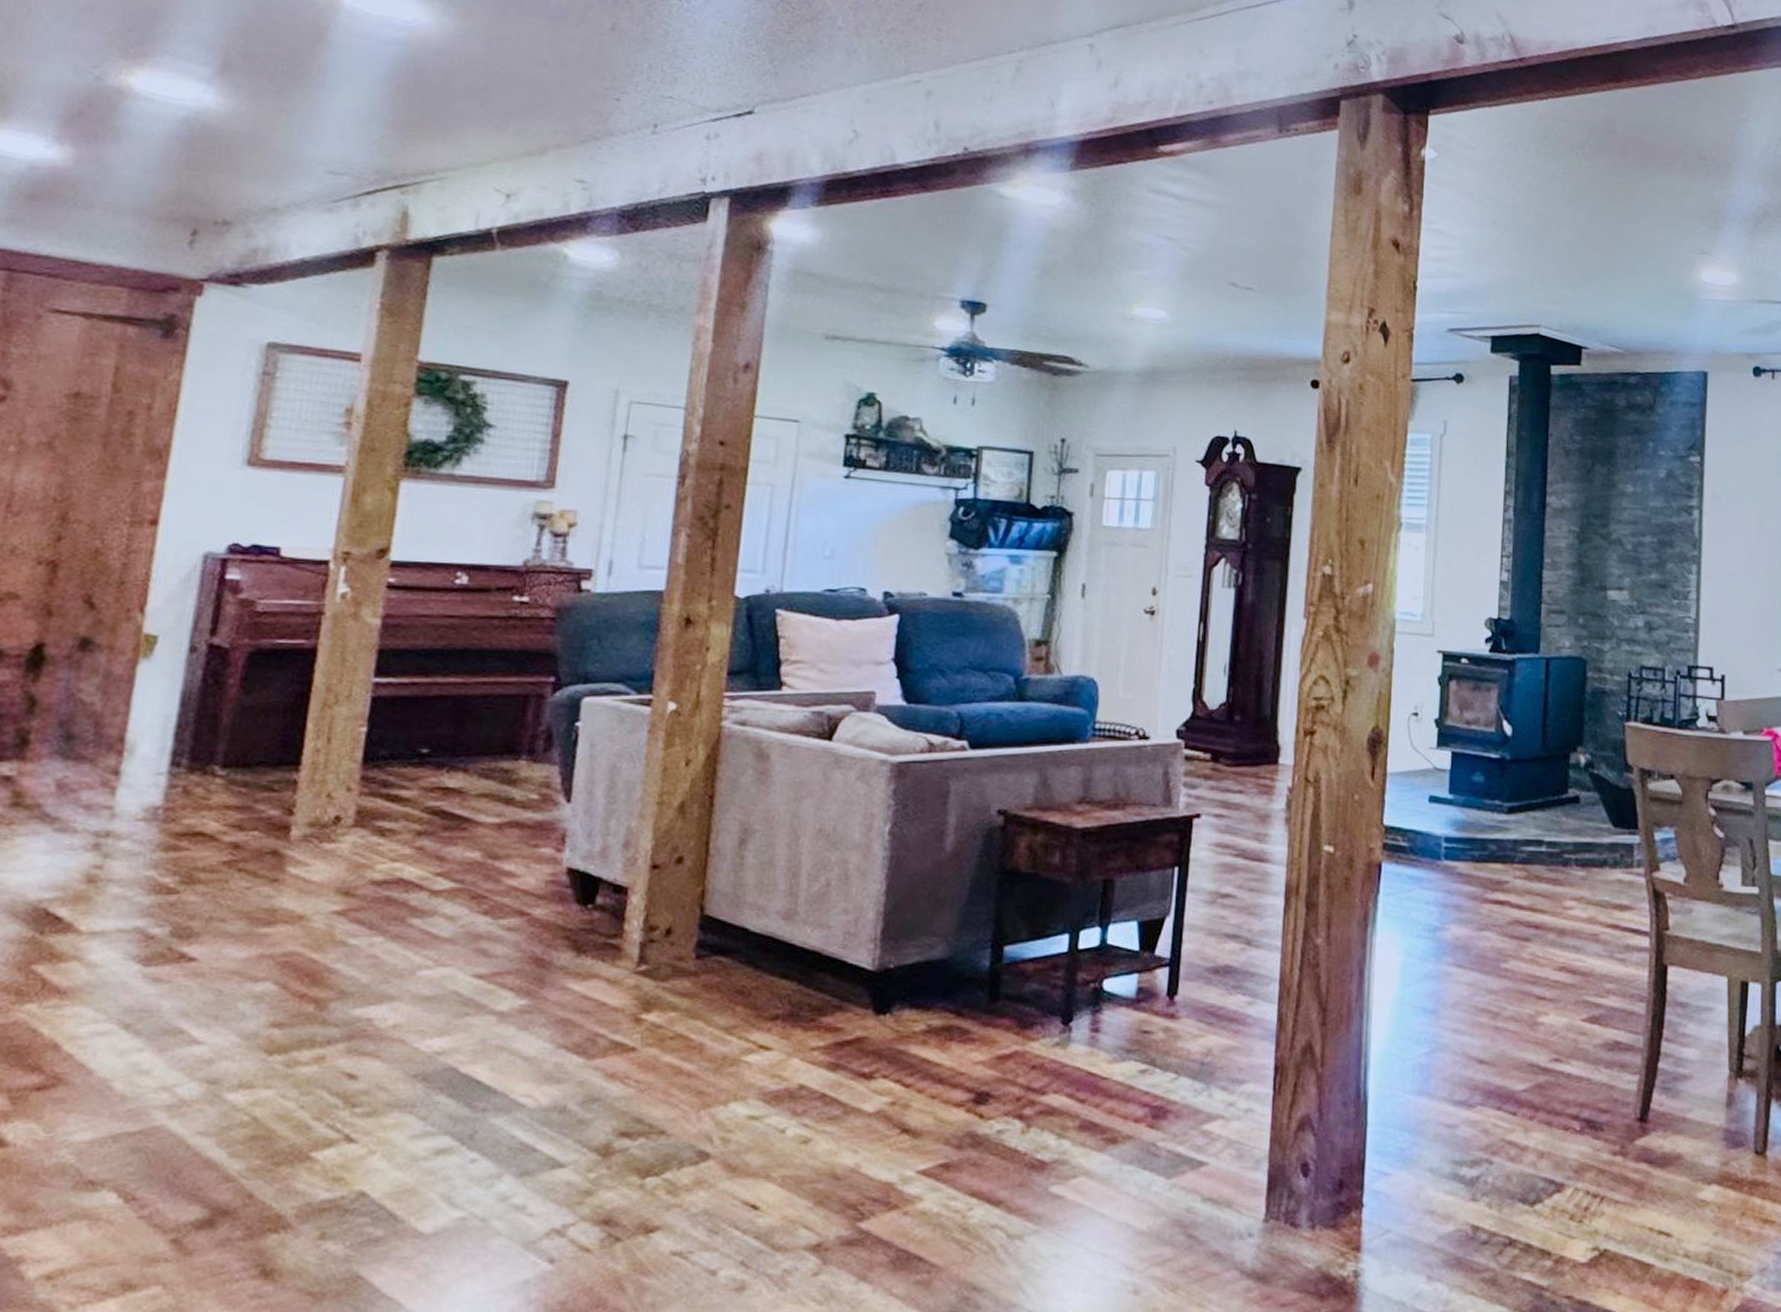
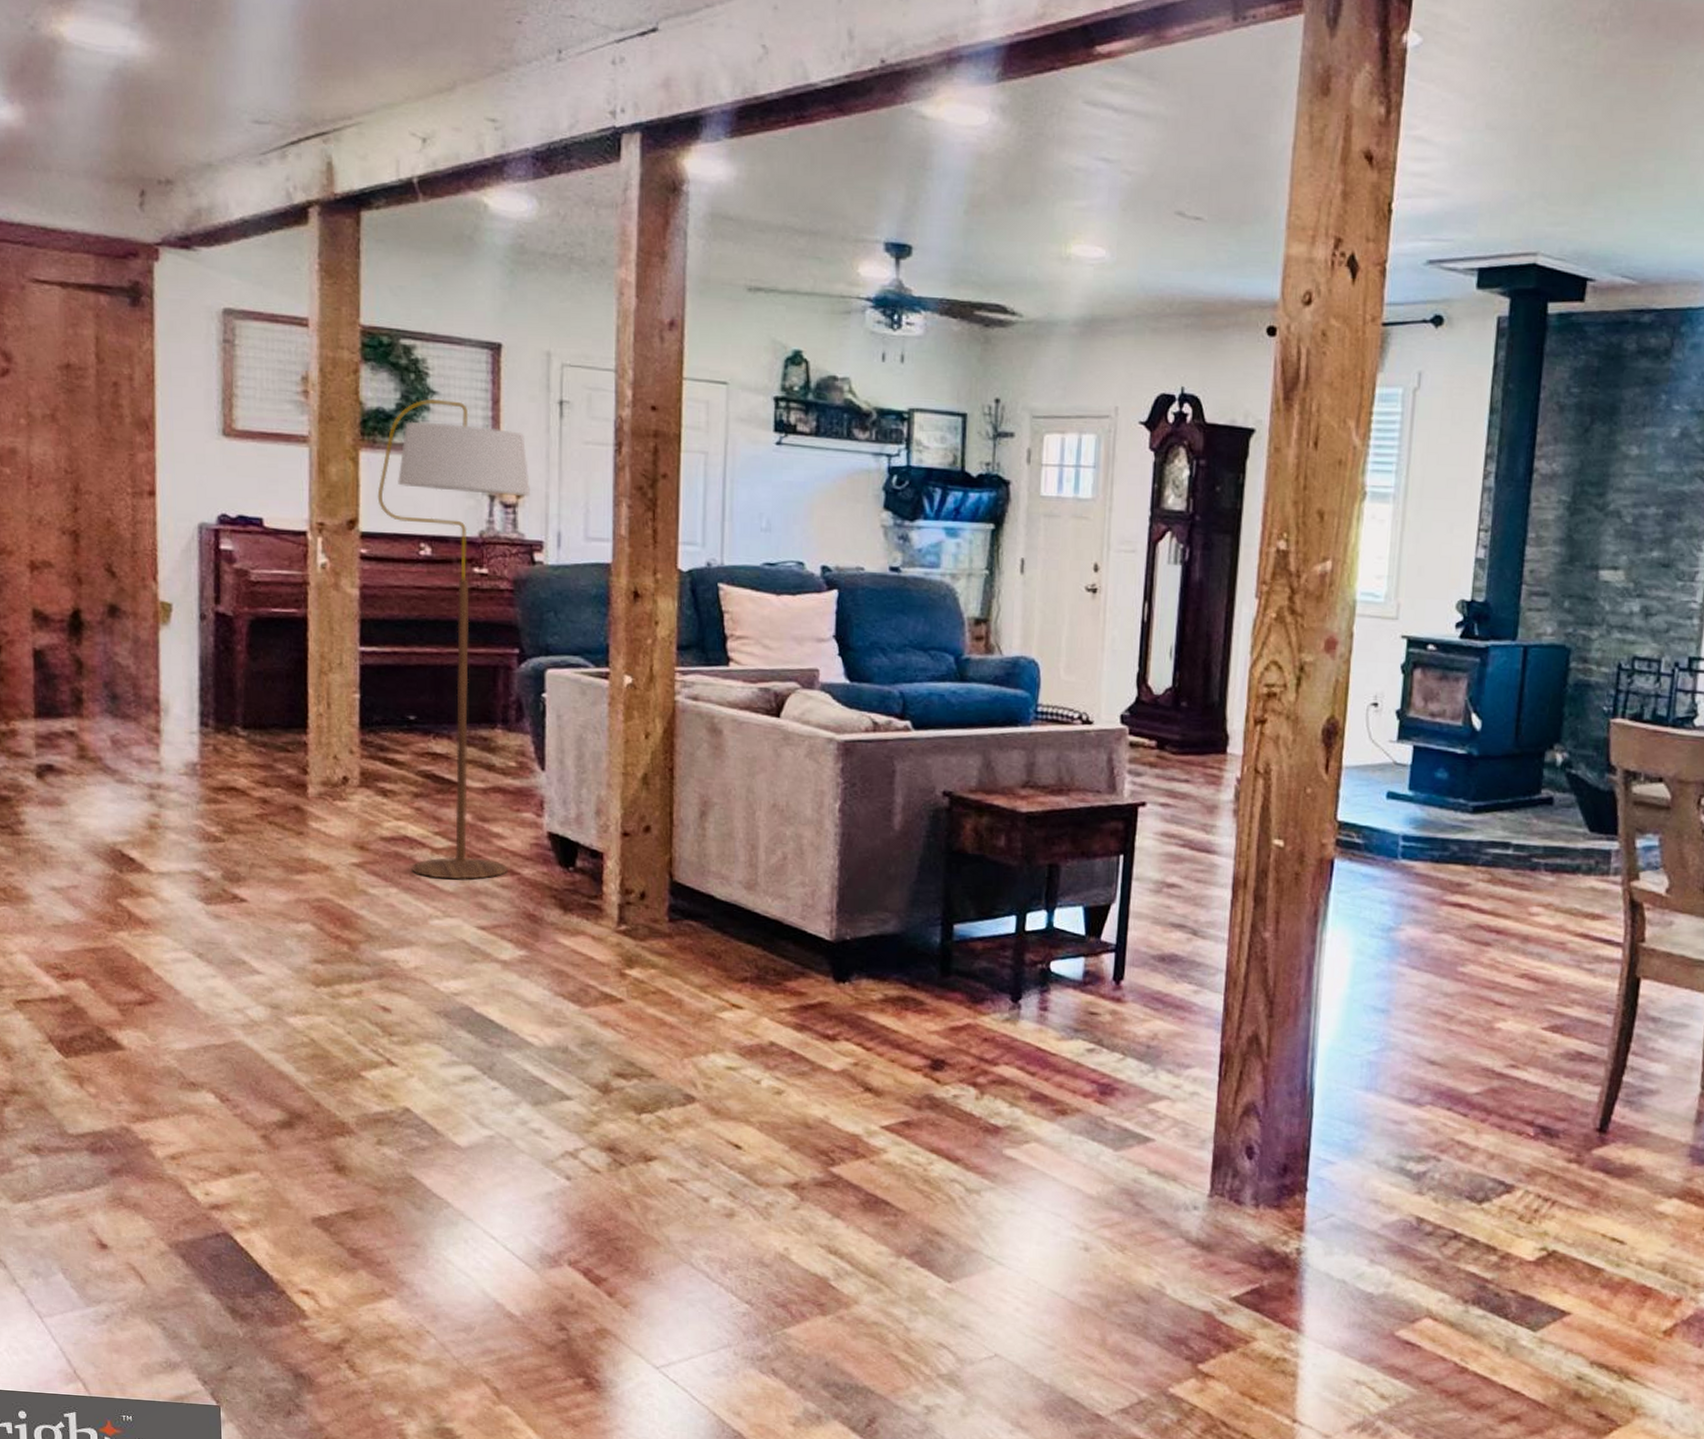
floor lamp: none [403,432,585,924] -> present [377,399,530,880]

